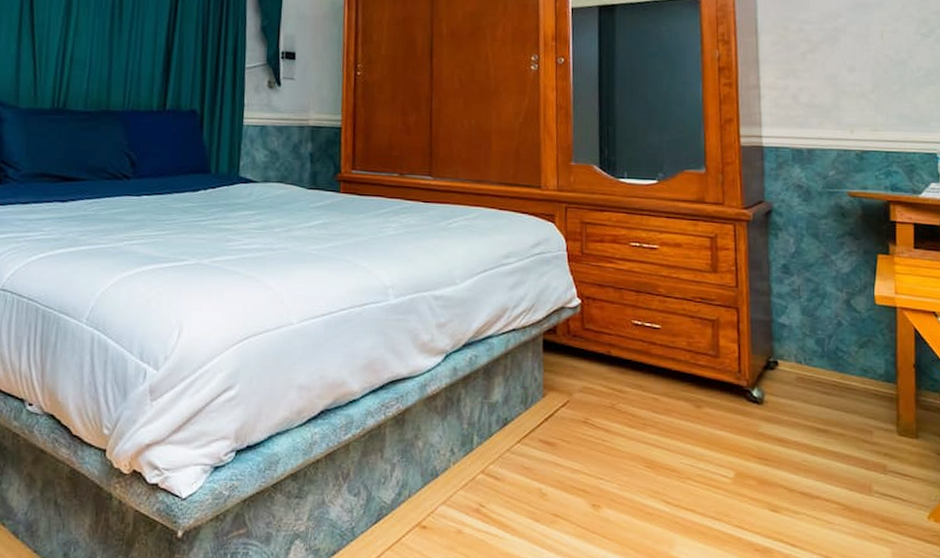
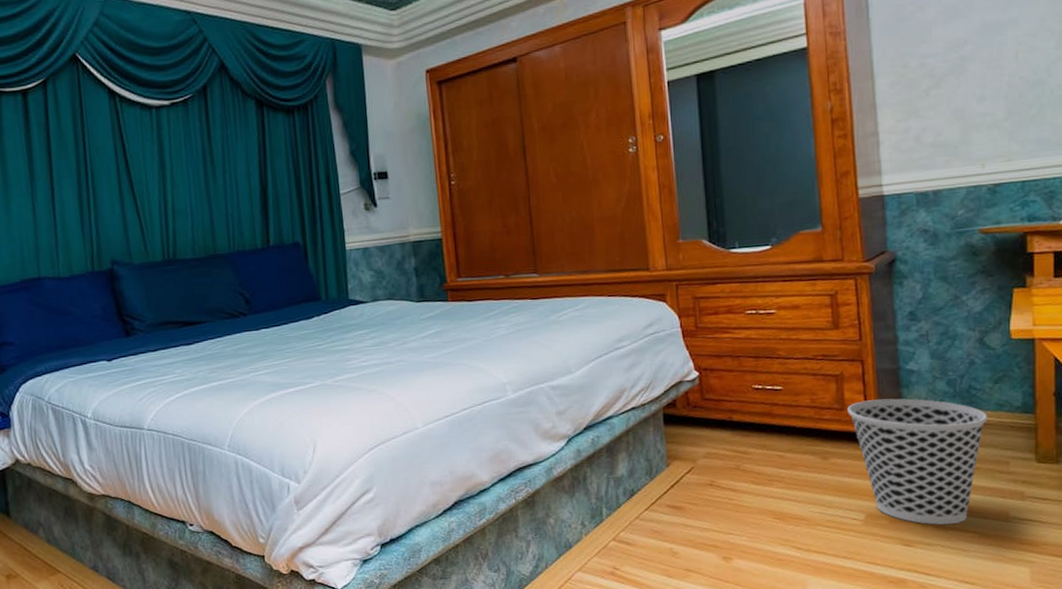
wastebasket: none [722,350,853,493] -> present [847,398,987,525]

